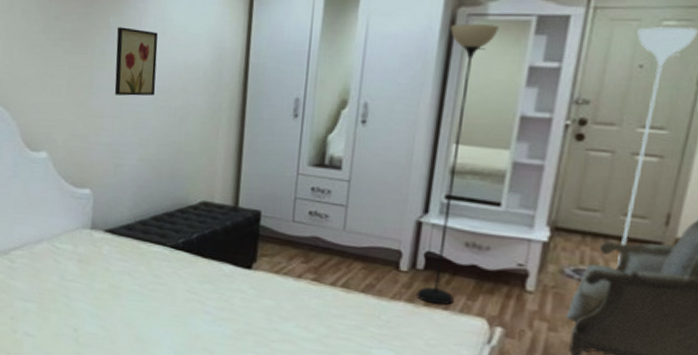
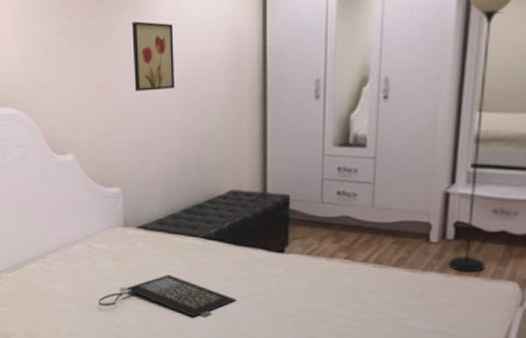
clutch bag: none [58,281,200,329] -> present [99,275,237,317]

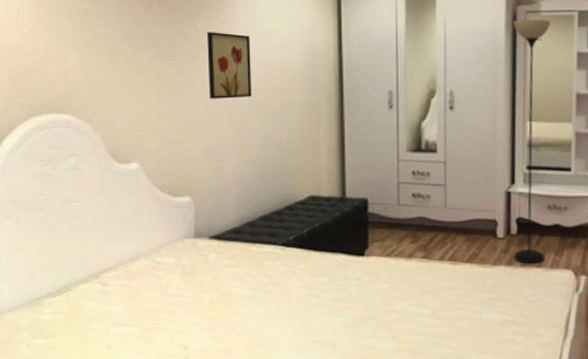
clutch bag: present [99,275,237,317] -> none [163,286,318,330]

